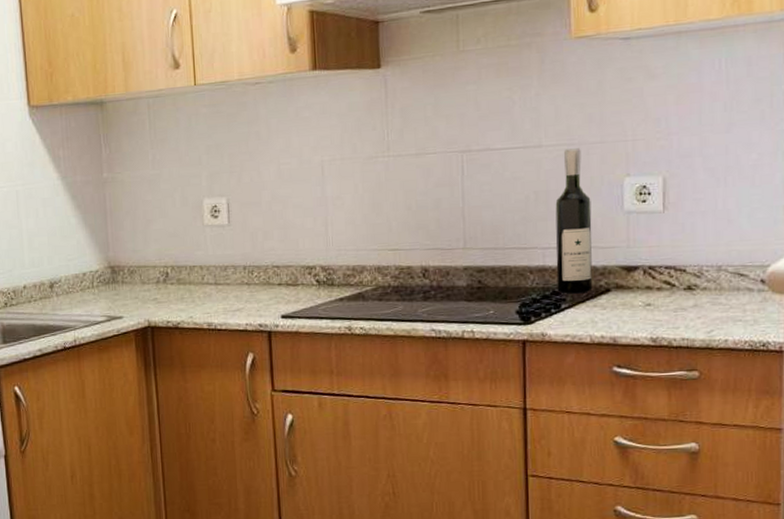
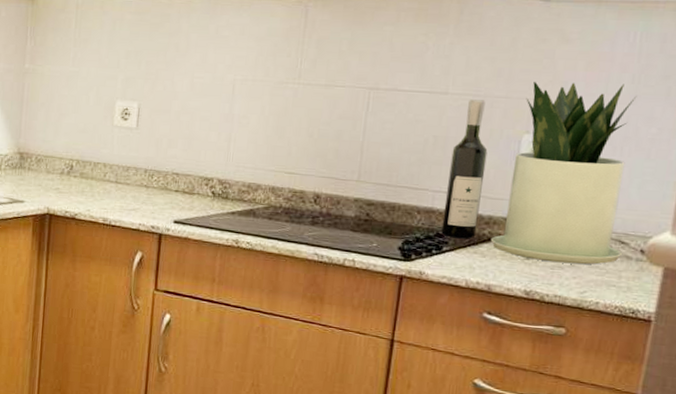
planter: none [608,113,744,305] -> present [490,81,637,265]

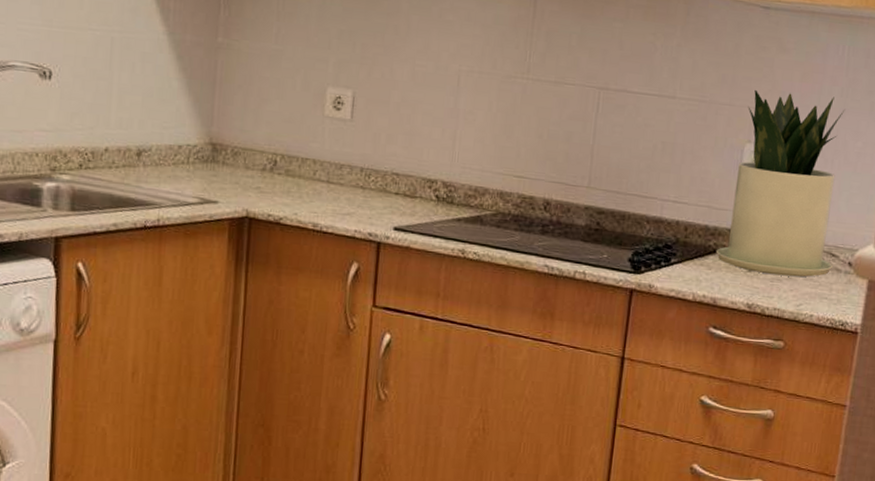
bottle: present [441,99,488,239] -> none [669,105,713,251]

